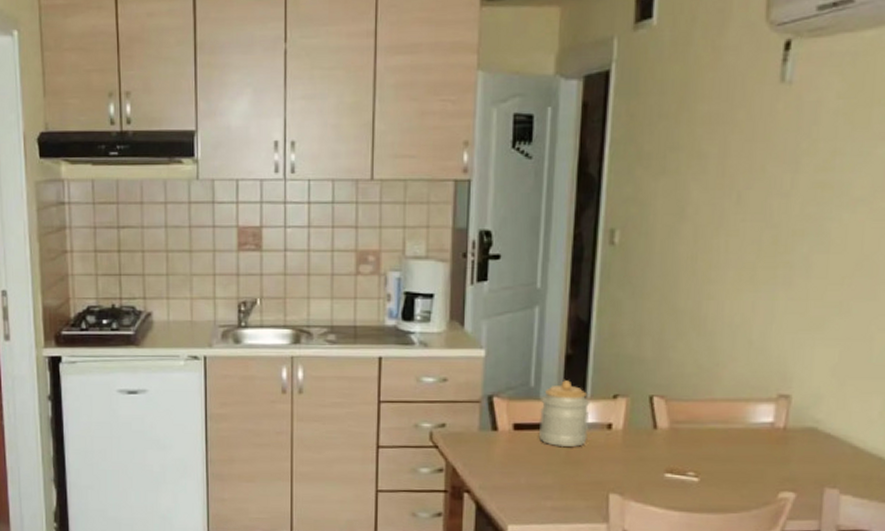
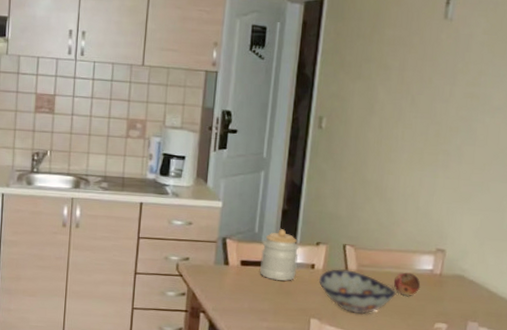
decorative bowl: none [619,428,725,484] -> present [319,269,397,314]
fruit: none [720,427,758,459] -> present [393,272,421,296]

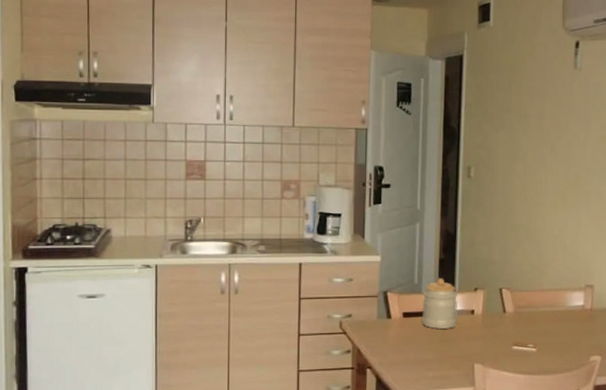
decorative bowl: present [319,269,397,314] -> none [480,312,553,354]
fruit: present [393,272,421,296] -> none [549,310,574,333]

